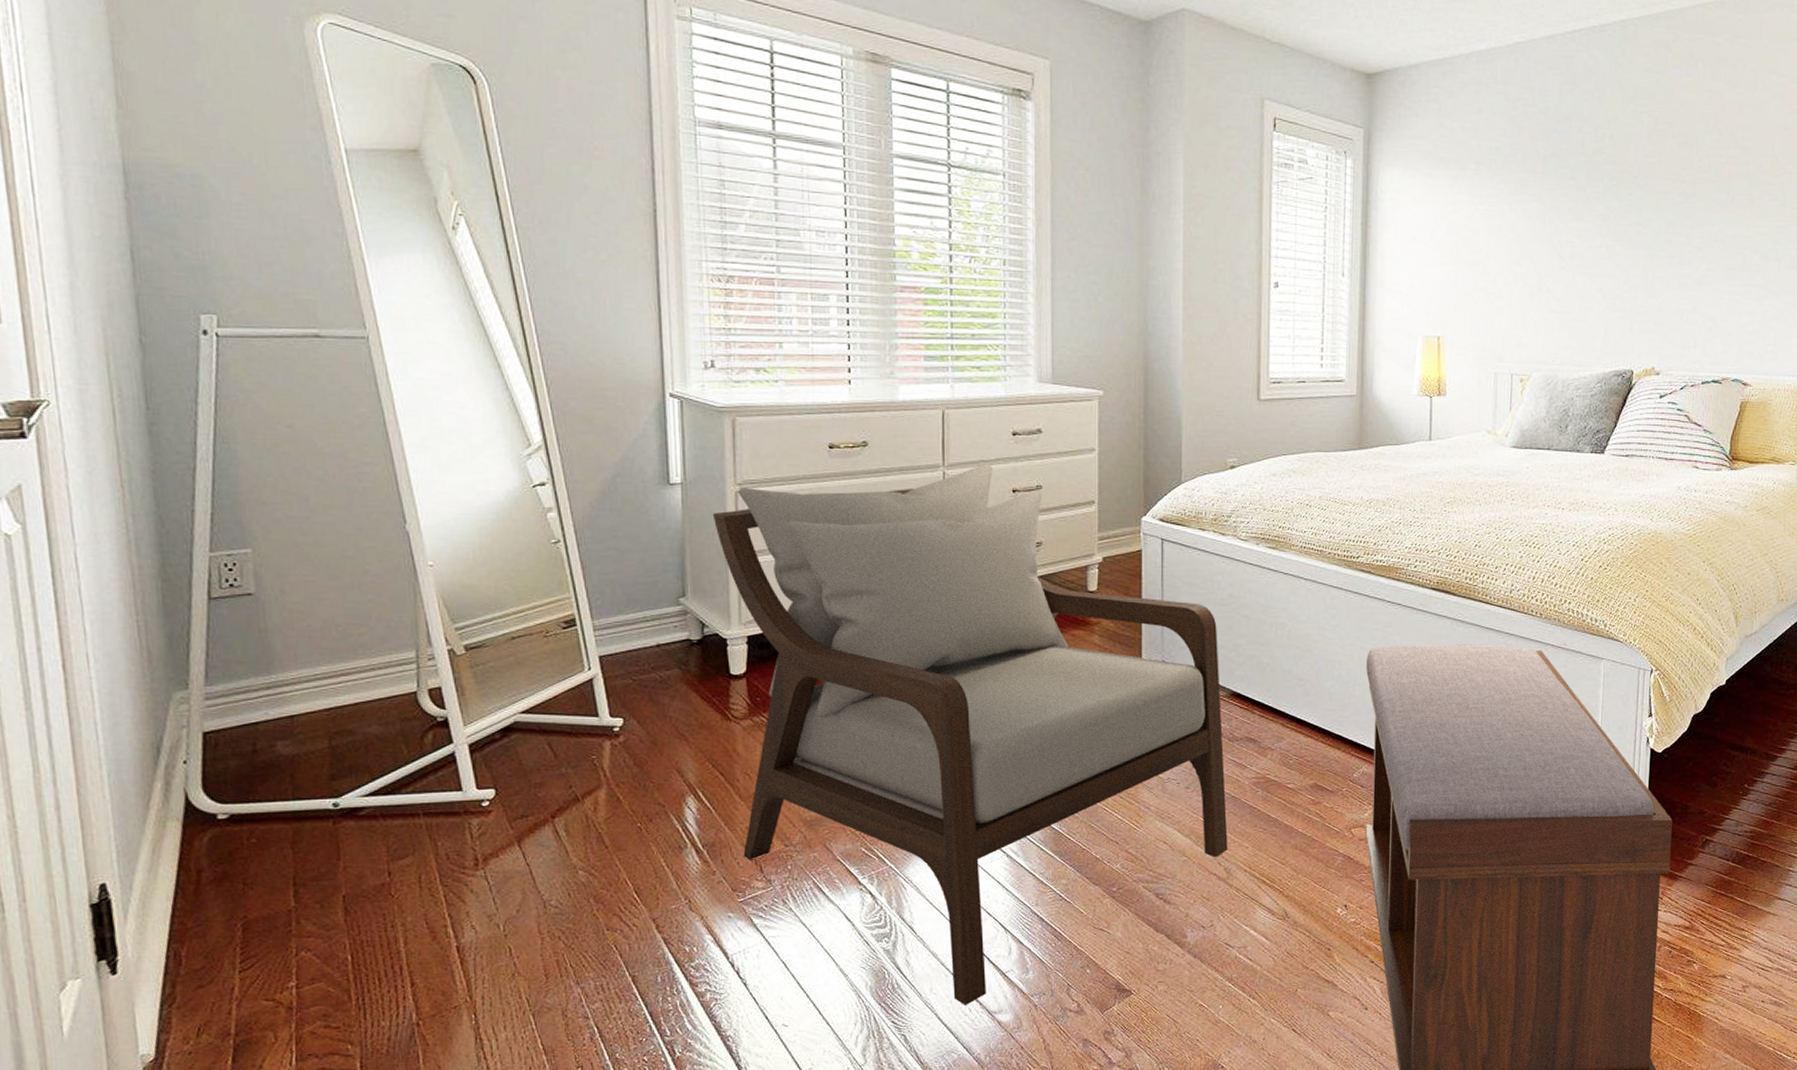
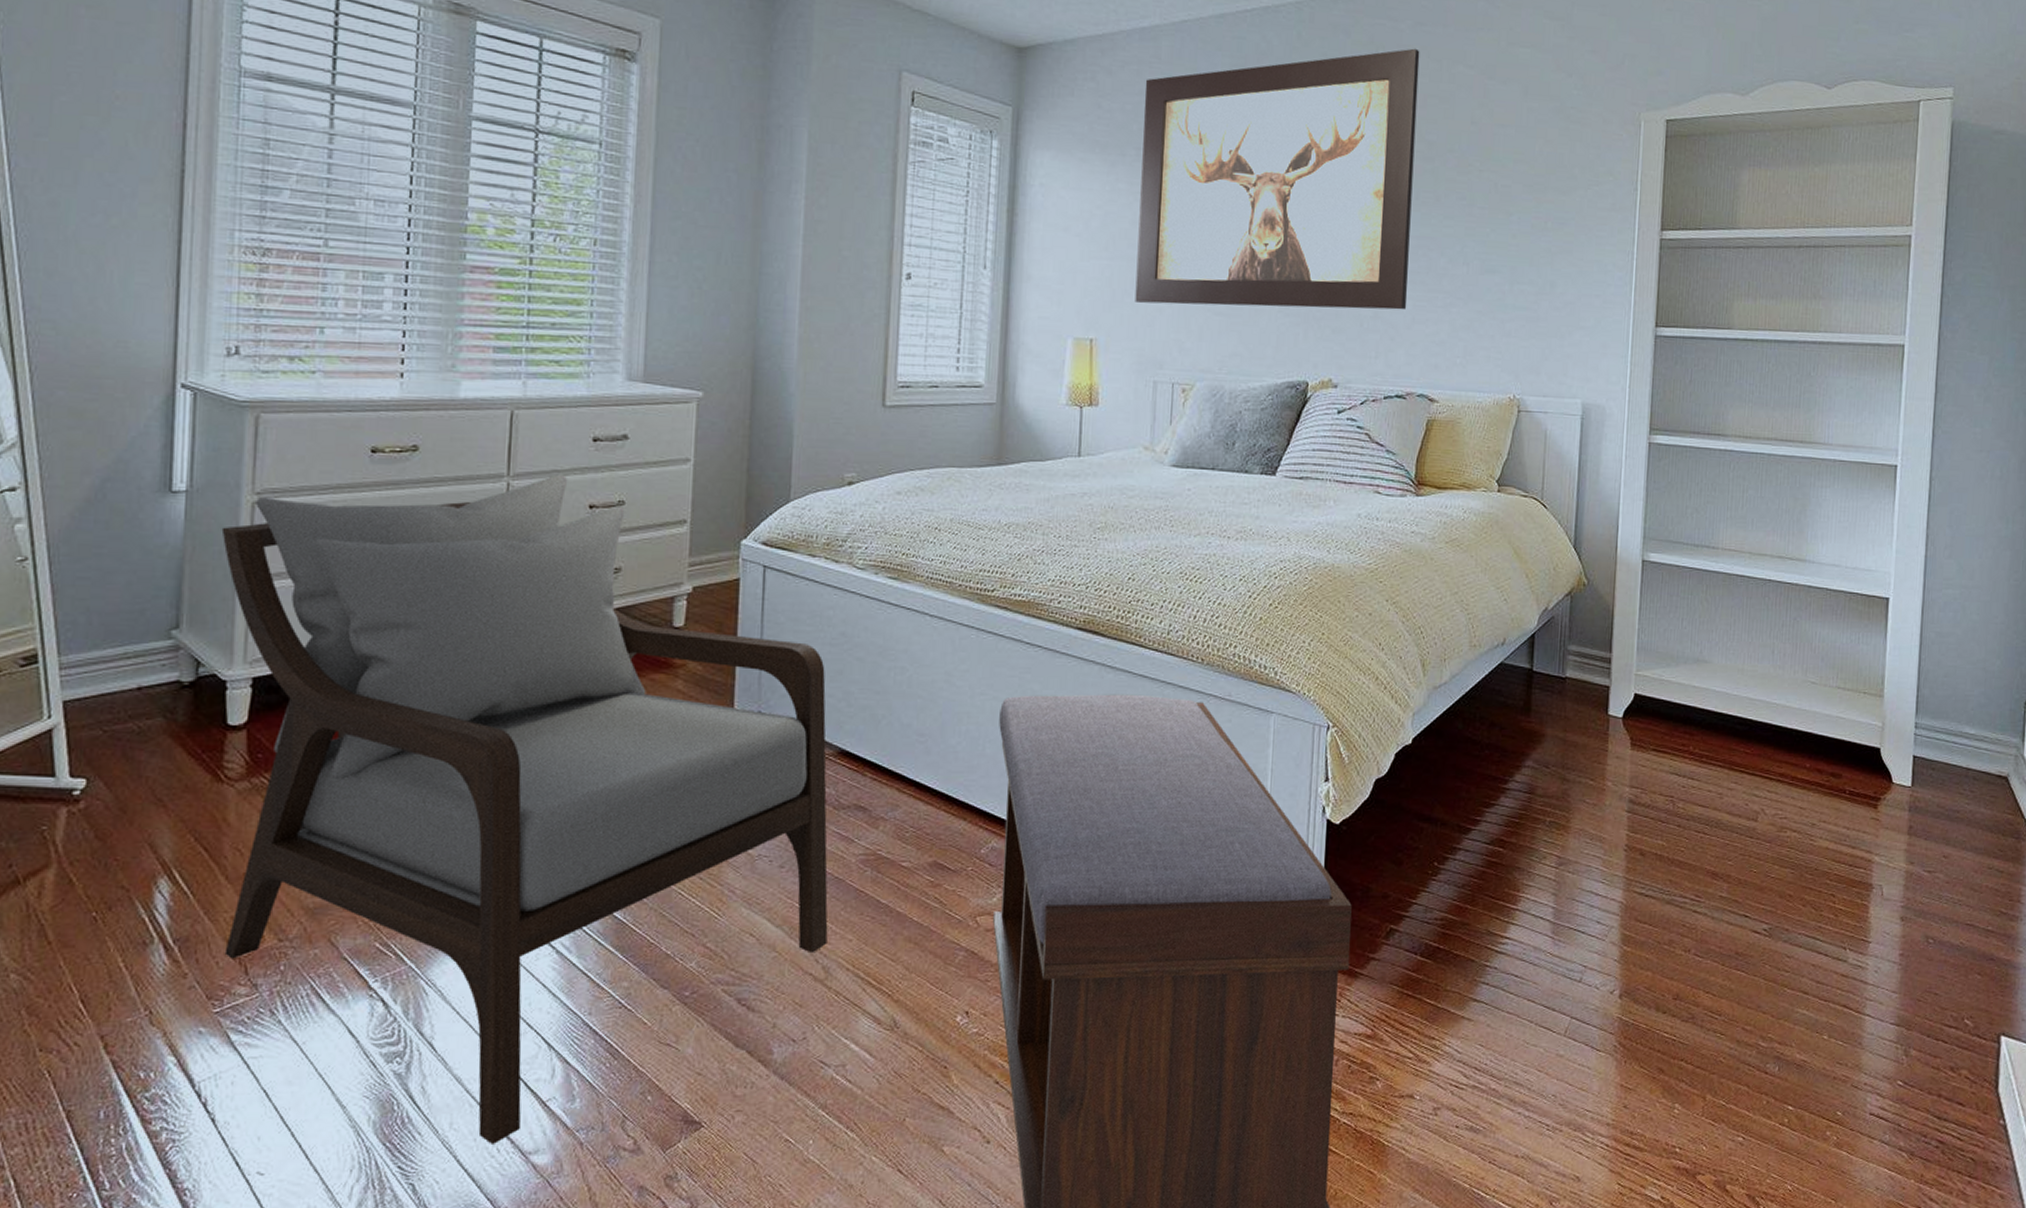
wall art: none [1477,60,1737,304] -> present [1135,48,1420,310]

